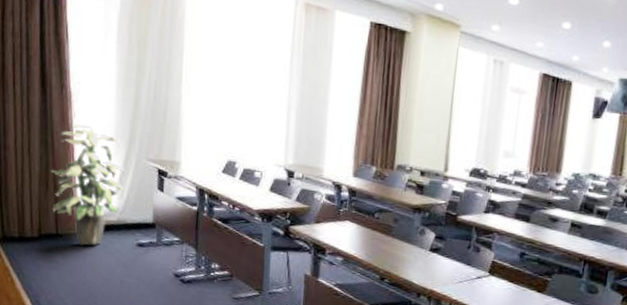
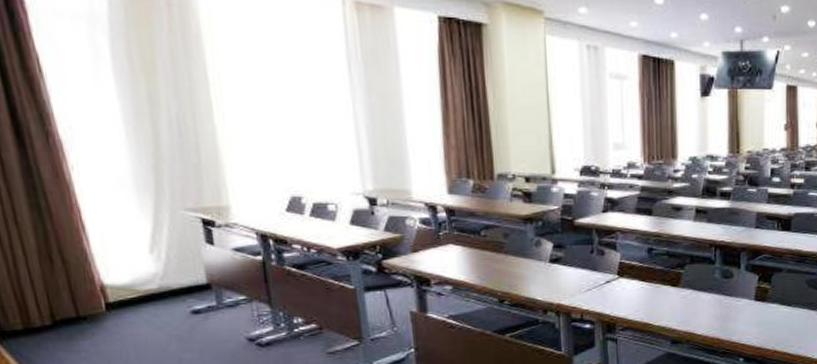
indoor plant: present [51,123,125,246] -> none [53,177,160,325]

